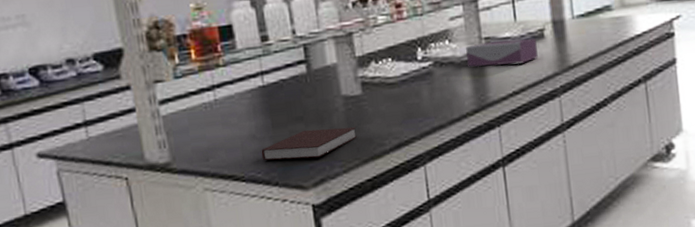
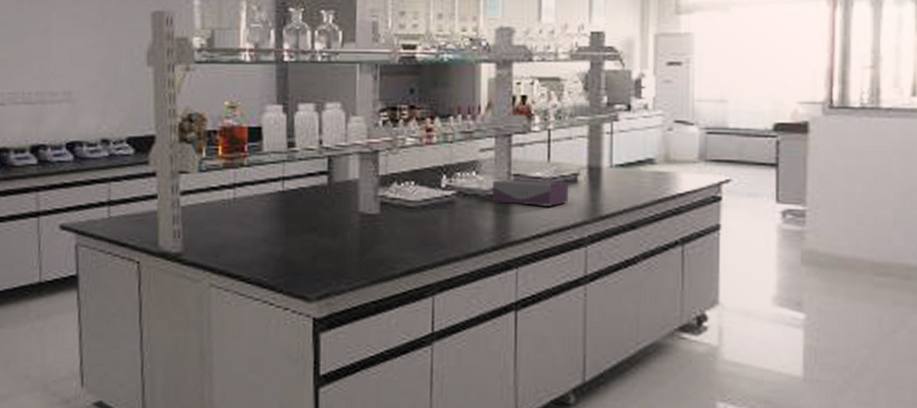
notebook: present [261,127,358,161] -> none [270,242,369,272]

